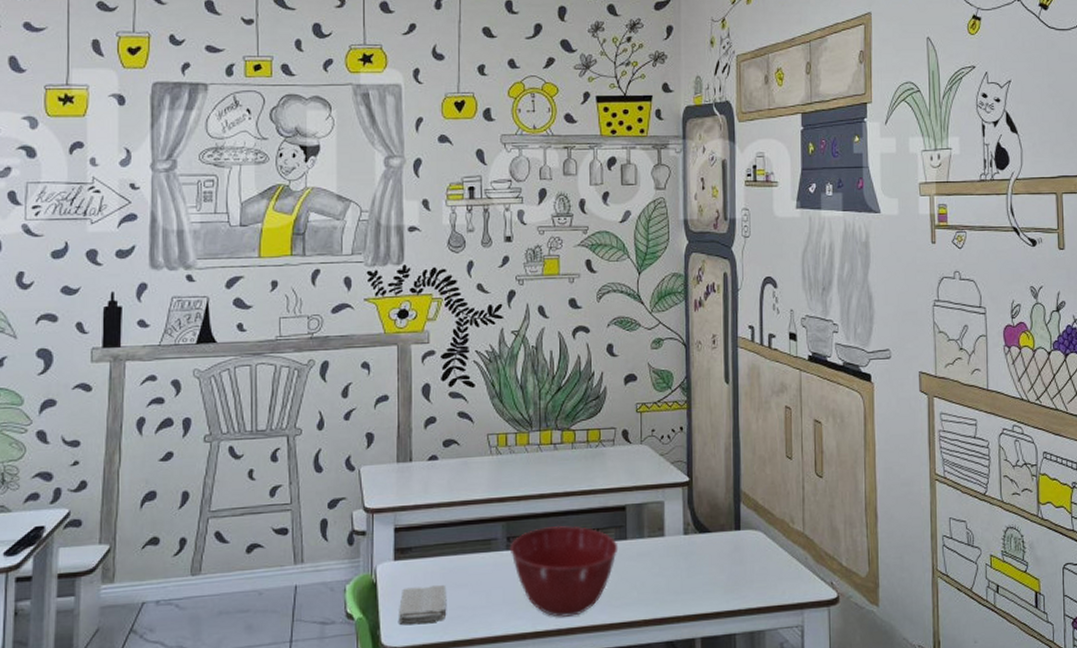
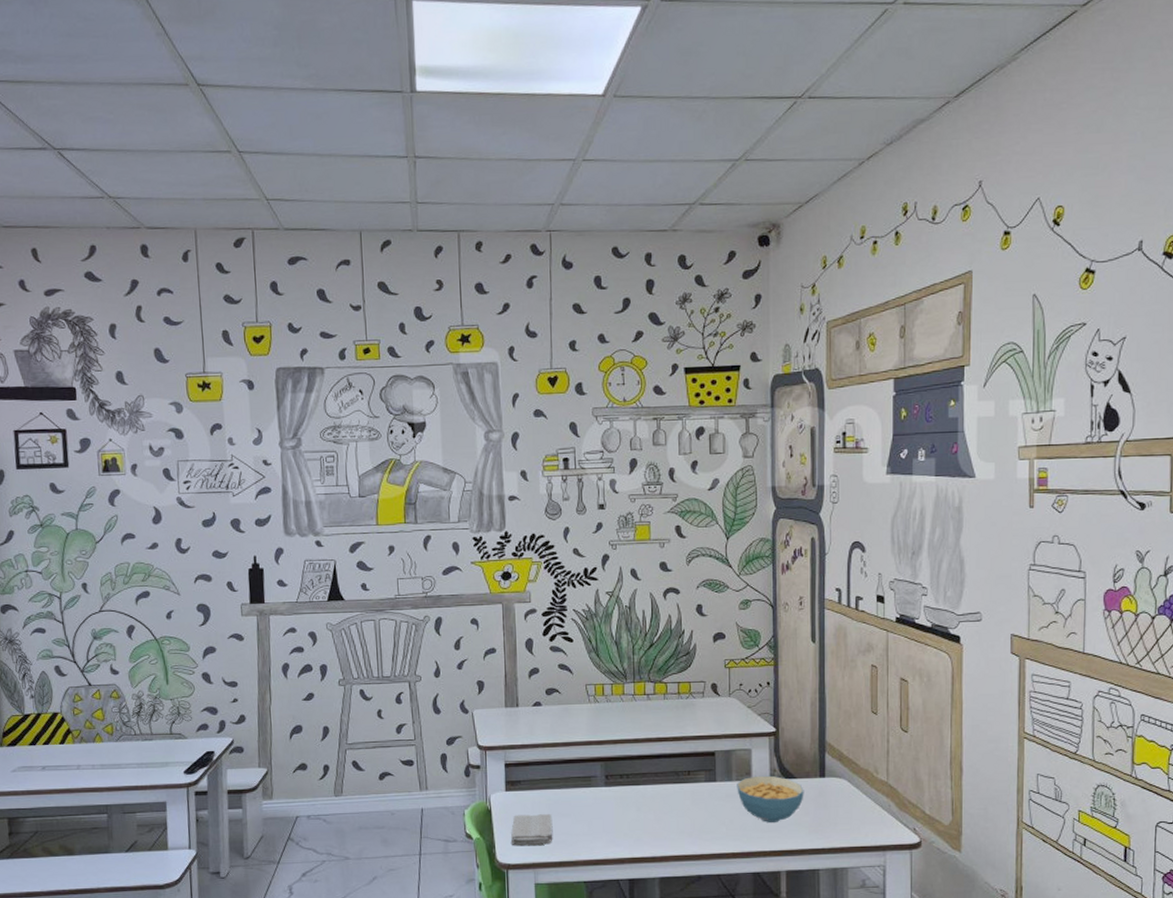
mixing bowl: present [509,525,619,617] -> none [608,767,708,846]
cereal bowl: none [649,530,719,583] -> present [737,775,804,822]

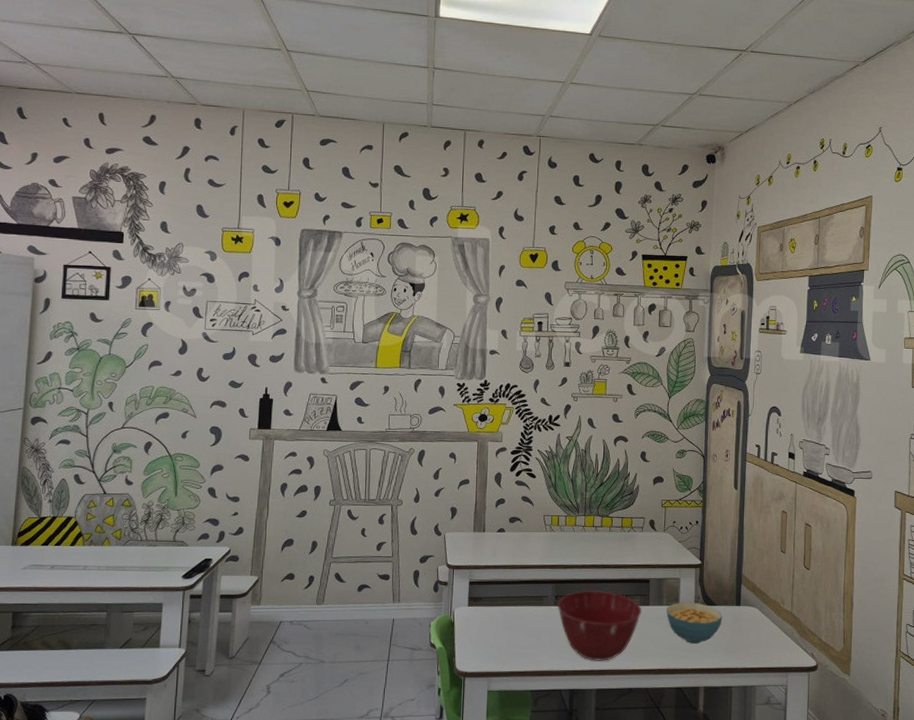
washcloth: present [510,814,553,845] -> none [469,628,507,656]
mixing bowl: none [608,767,708,846] -> present [557,591,642,661]

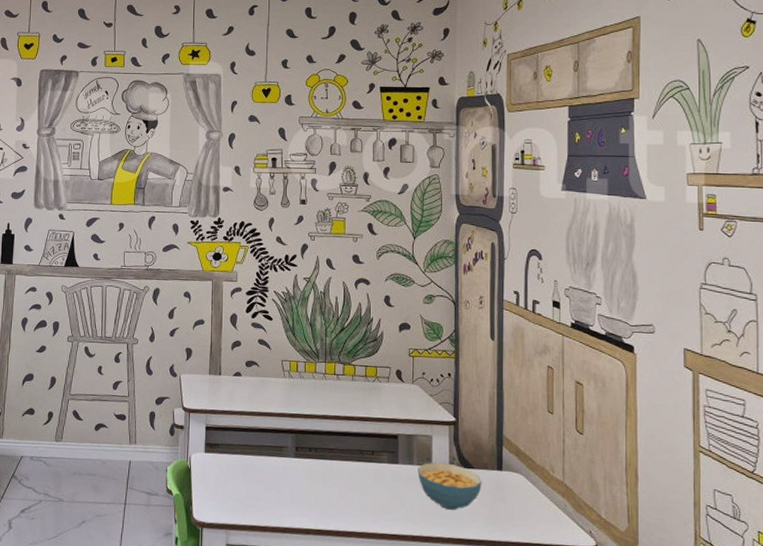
mixing bowl: present [557,591,642,661] -> none [297,443,391,522]

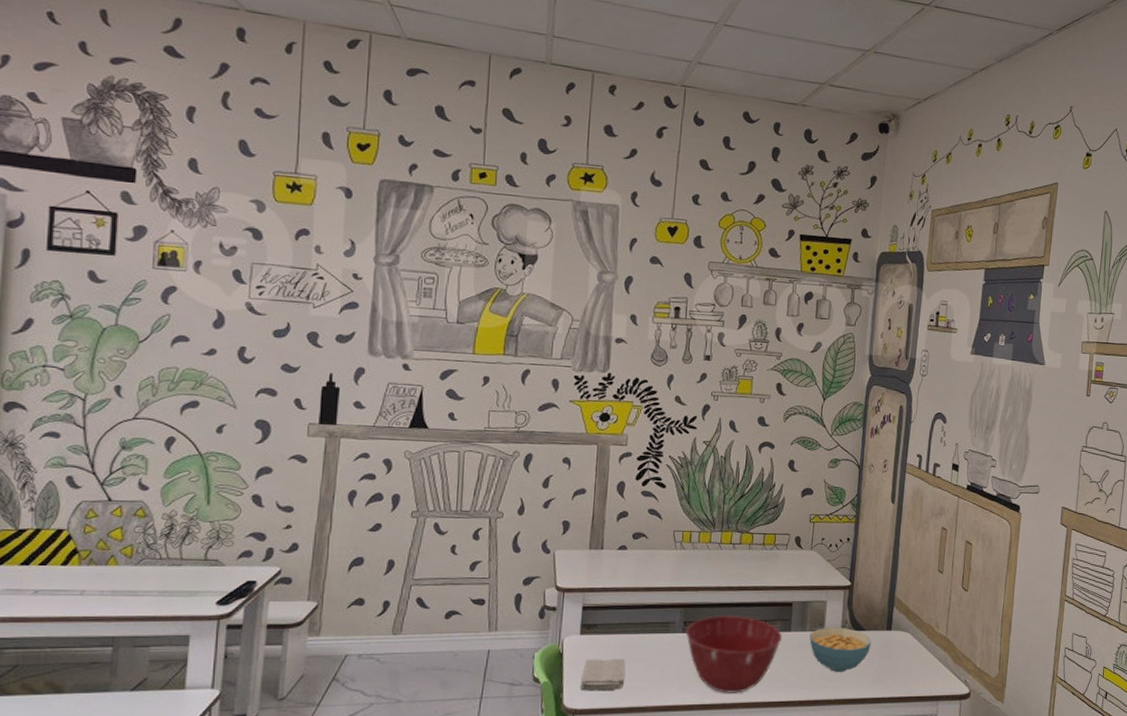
washcloth: none [206,476,246,508] -> present [580,659,626,690]
mixing bowl: none [297,443,391,522] -> present [685,616,783,693]

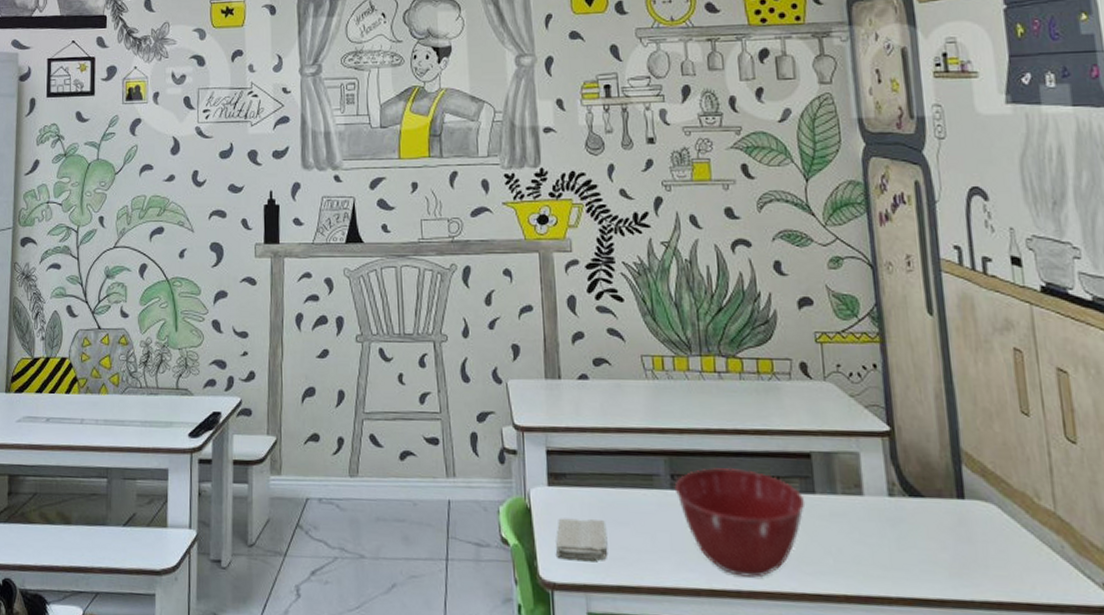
cereal bowl: present [809,627,872,672] -> none [843,489,938,557]

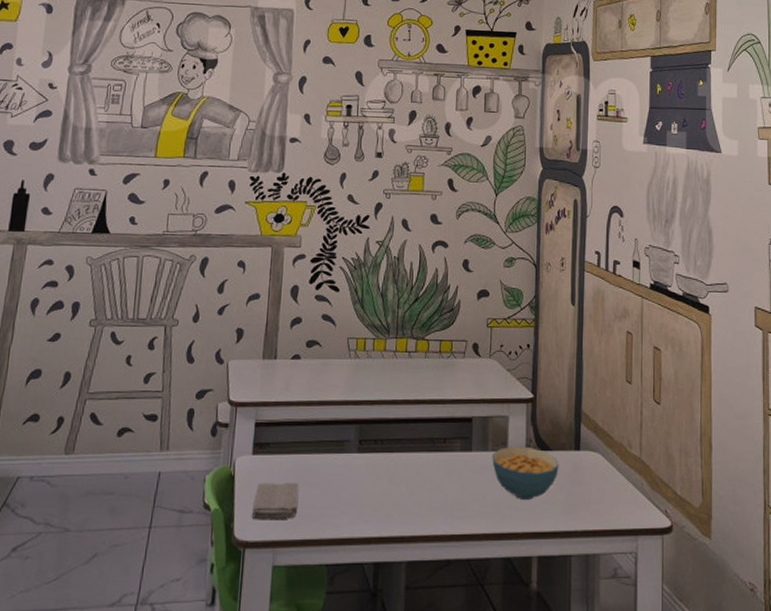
mixing bowl: present [674,468,806,578] -> none [361,433,463,524]
cereal bowl: none [843,489,938,557] -> present [492,446,559,500]

